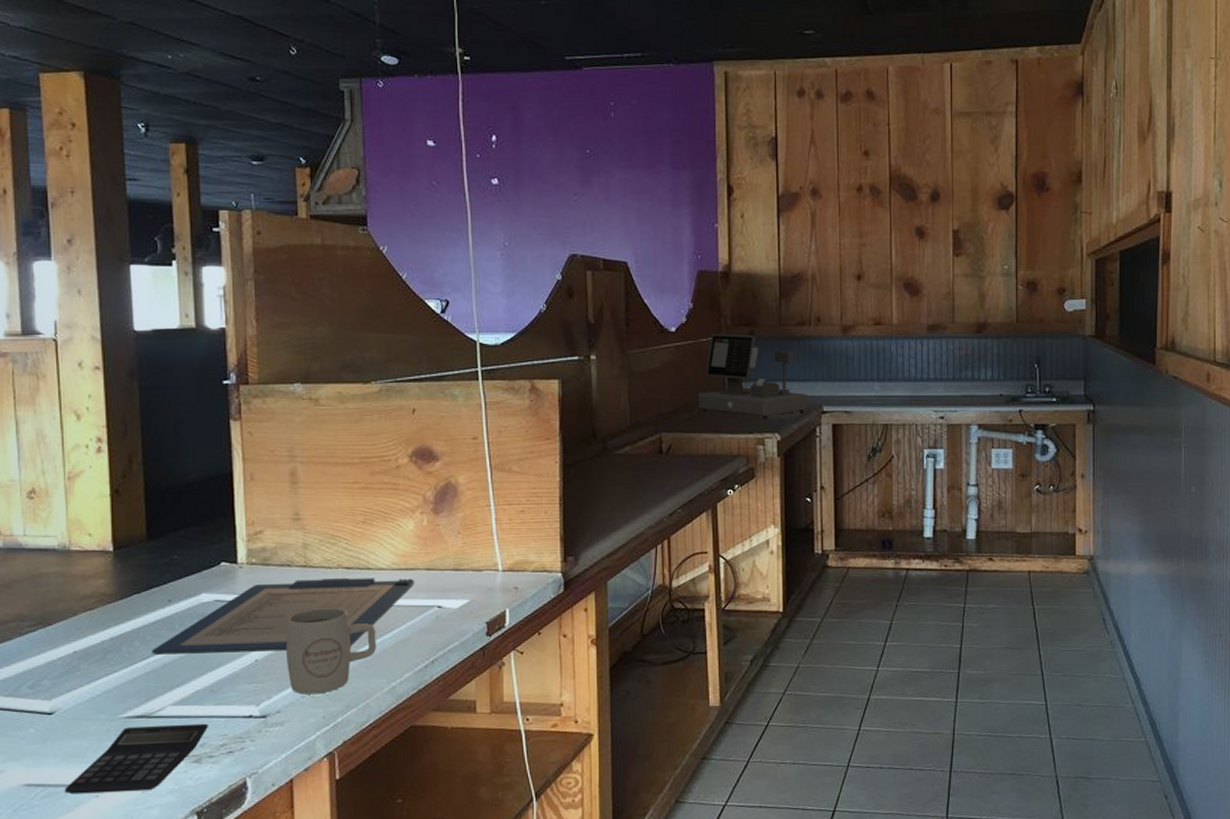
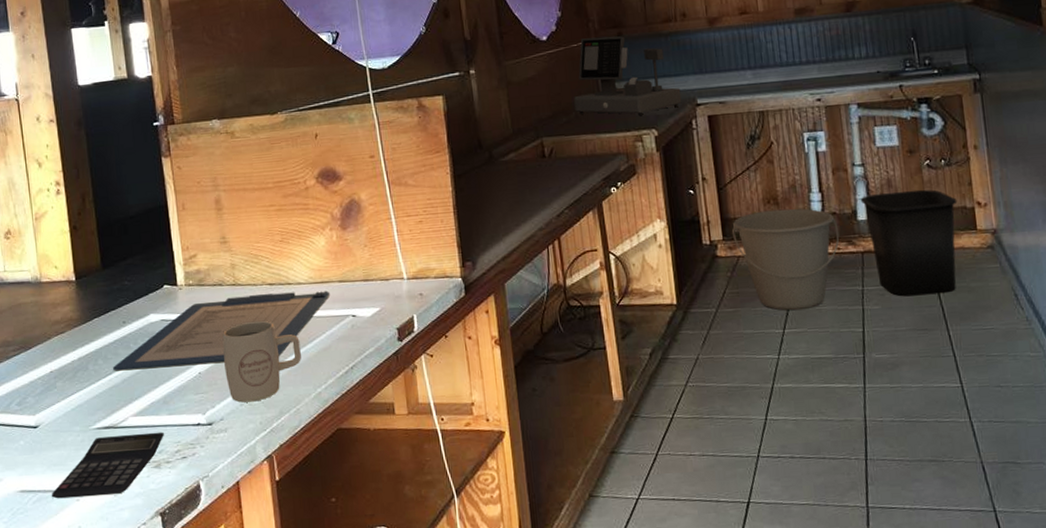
bucket: none [844,523,948,624] -> present [731,208,840,311]
waste bin: none [971,513,1061,616] -> present [860,189,958,297]

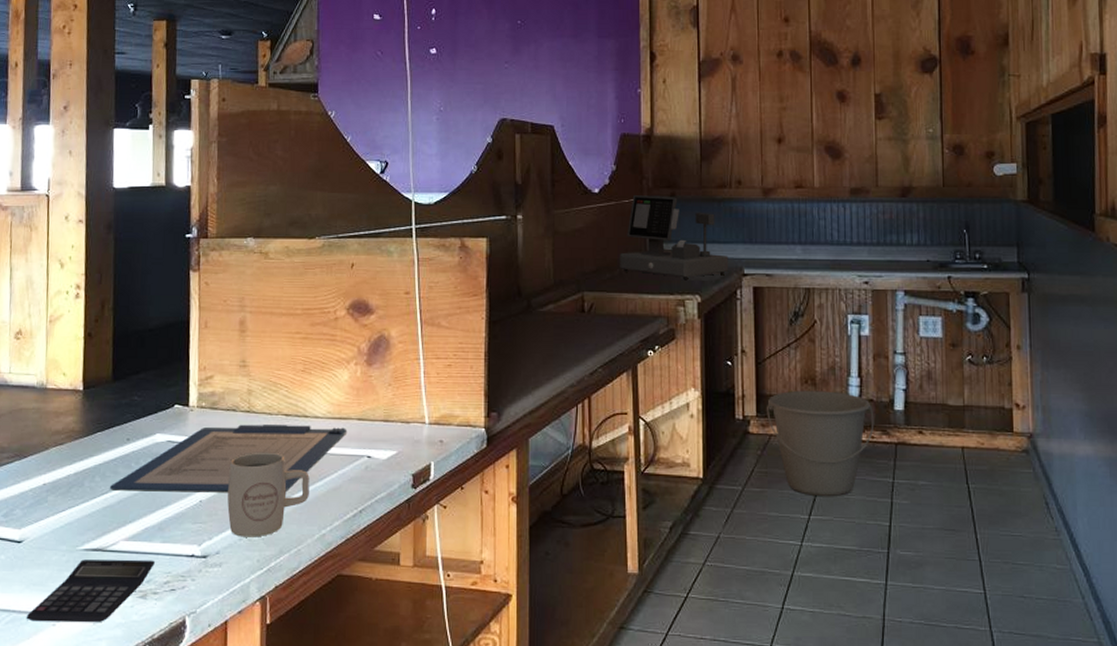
waste bin: present [860,189,958,297] -> none [898,384,996,495]

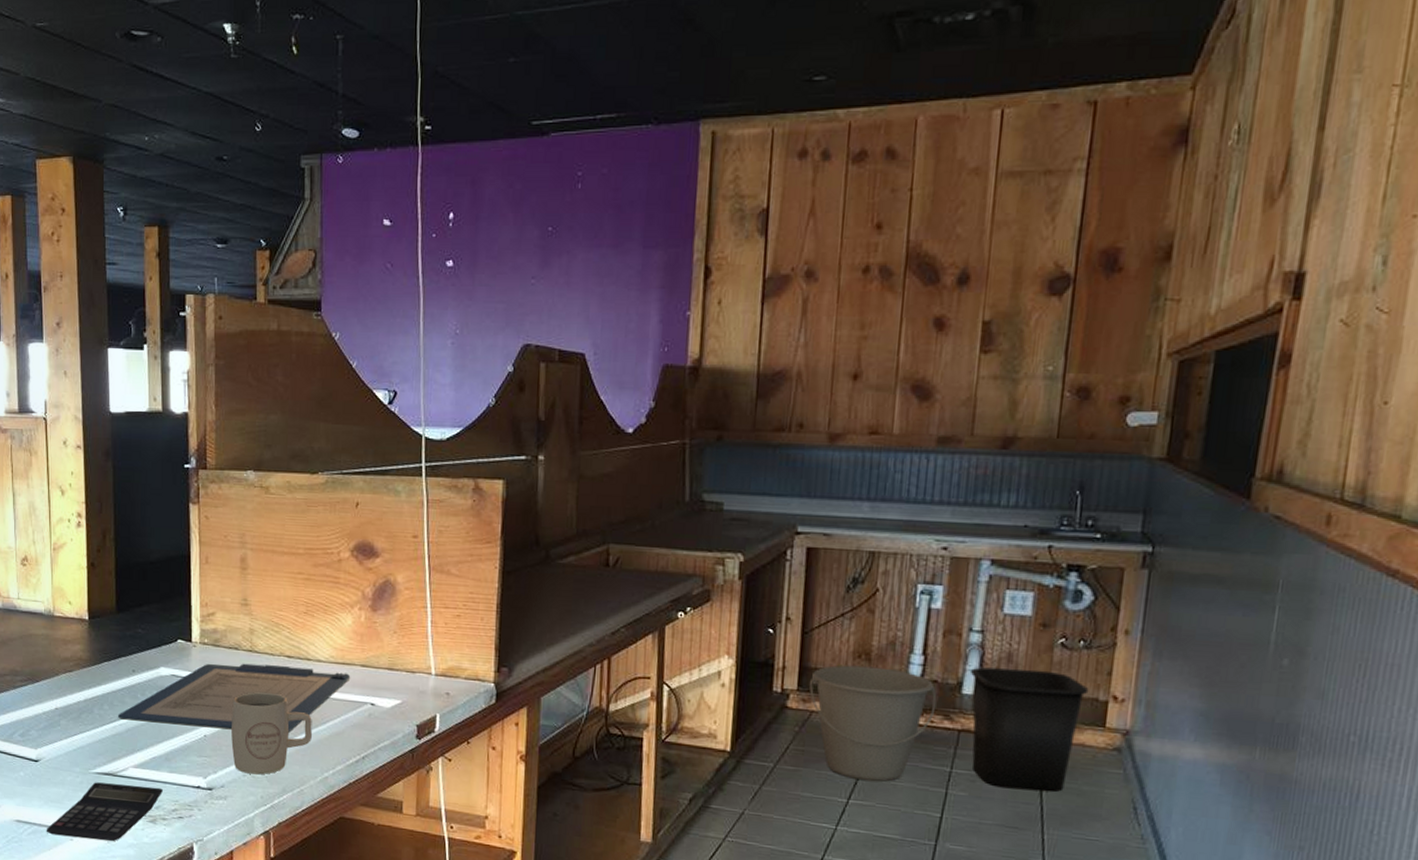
cash register: present [620,194,729,279] -> none [652,436,780,535]
waste bin: none [898,384,996,495] -> present [970,667,1089,792]

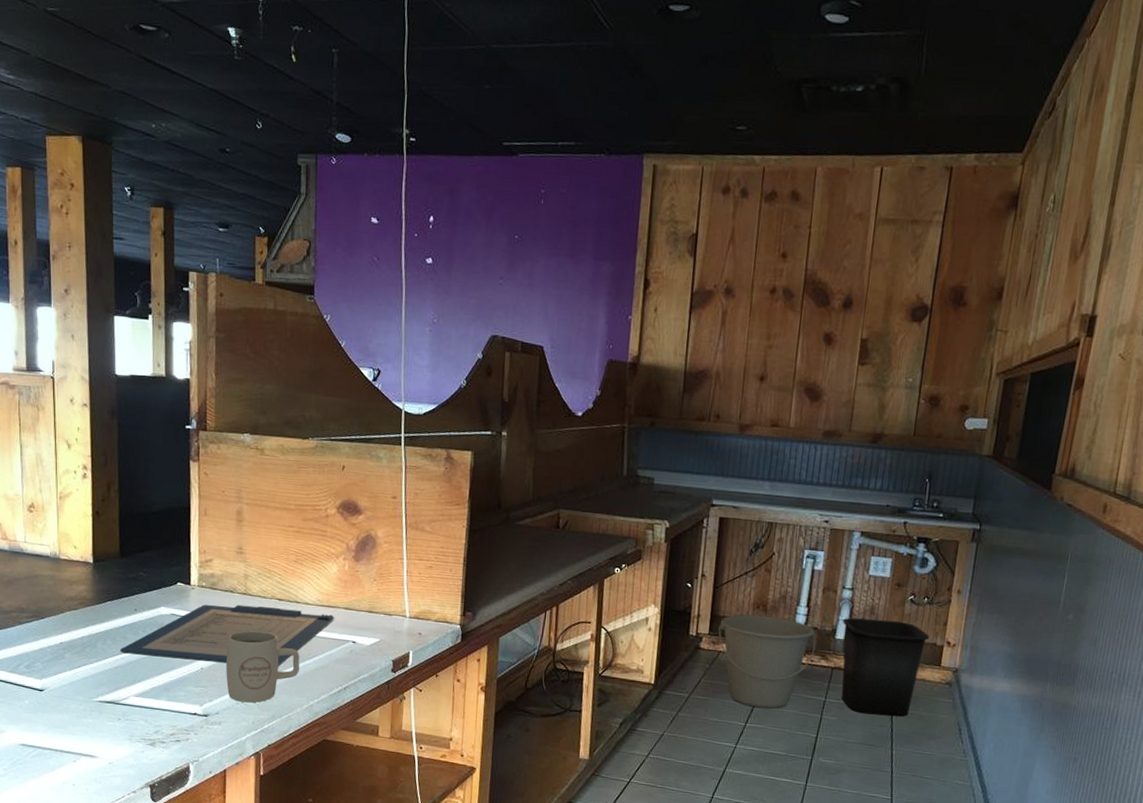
calculator: present [46,782,163,841] -> none [50,709,162,762]

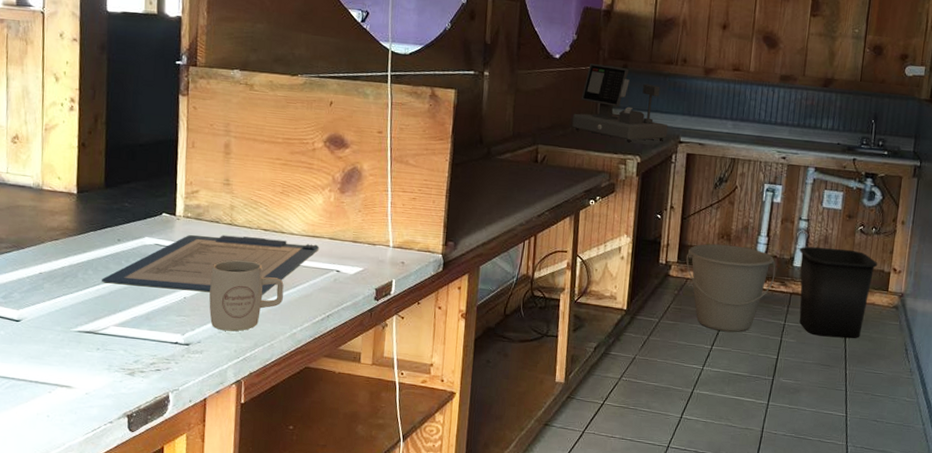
cash register: none [596,420,700,505] -> present [572,62,668,142]

